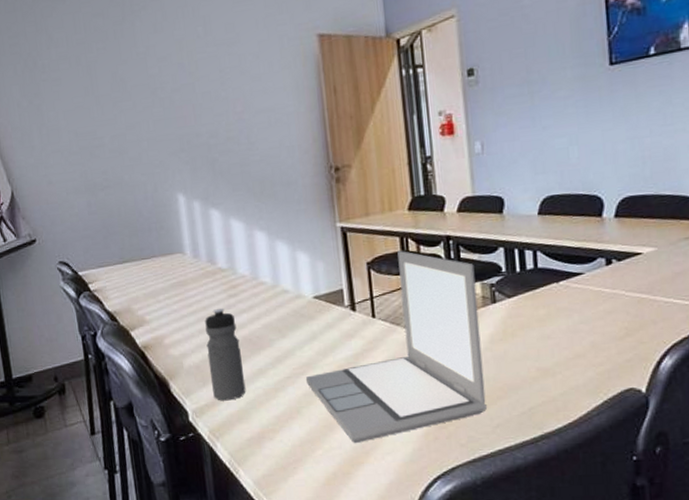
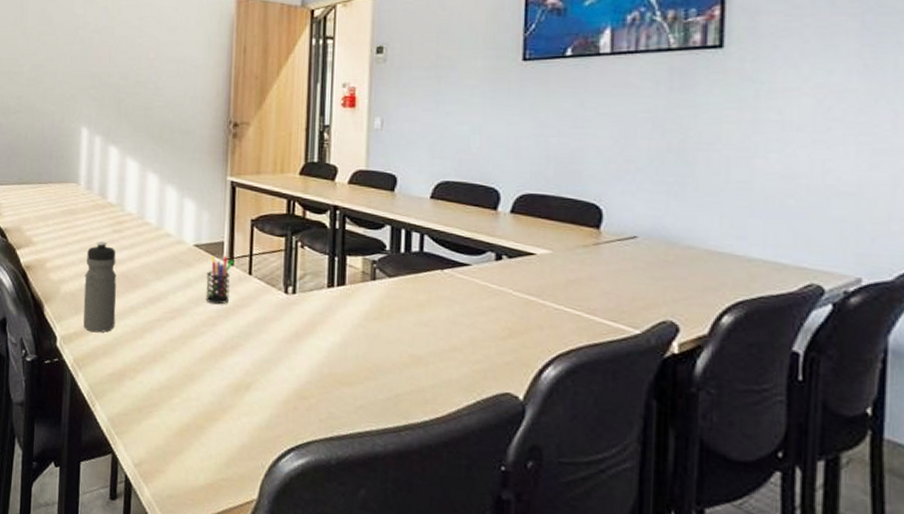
laptop: present [306,250,488,444] -> none [175,212,358,399]
pen holder: none [330,302,356,352] -> present [205,255,234,305]

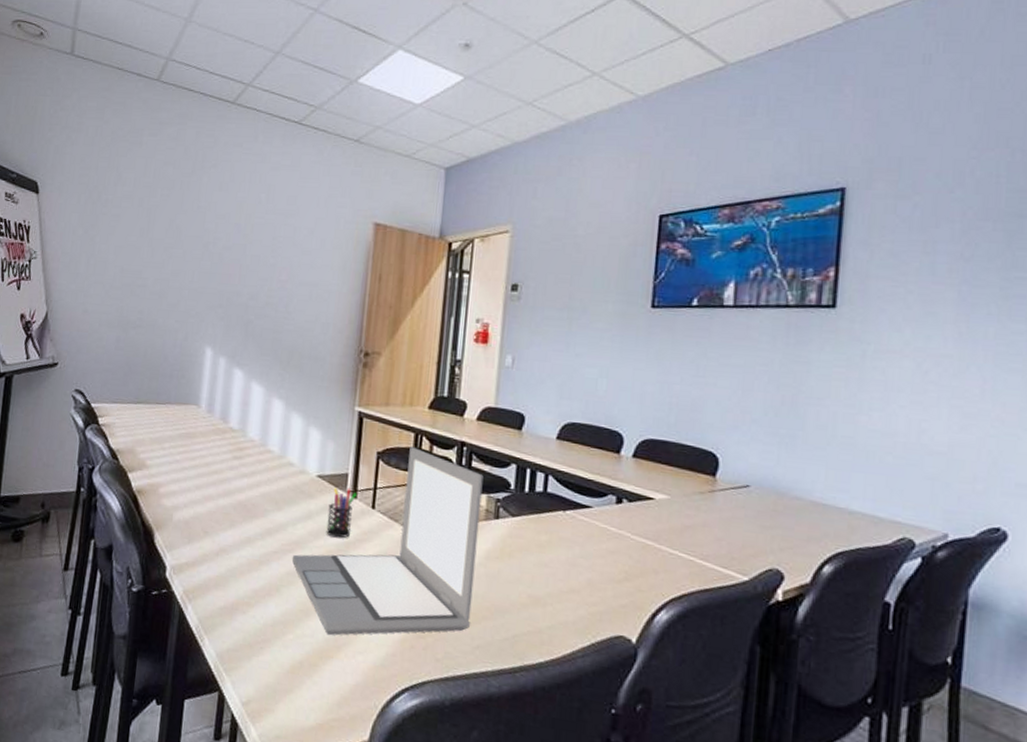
water bottle: present [83,242,117,333] -> none [196,468,235,564]
laptop: none [175,212,358,399] -> present [292,446,484,636]

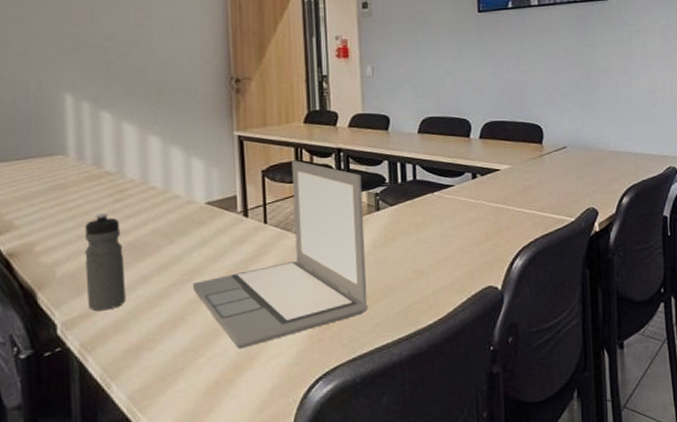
water bottle: none [196,468,235,564] -> present [85,214,126,312]
pen holder: present [326,487,358,538] -> none [222,208,249,258]

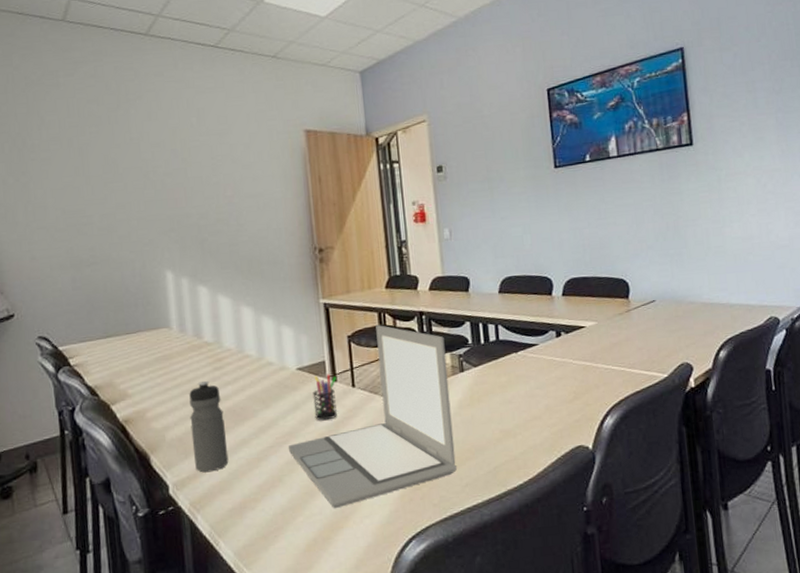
pen holder: none [222,208,249,258] -> present [313,373,337,421]

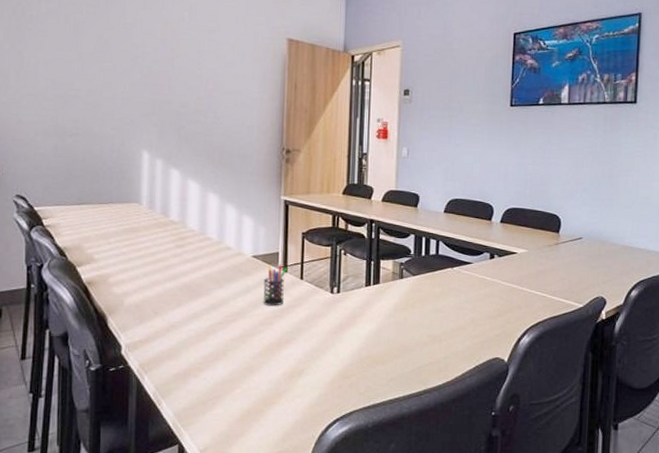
water bottle: present [189,381,229,473] -> none [148,256,180,339]
laptop: present [289,324,458,509] -> none [236,226,389,386]

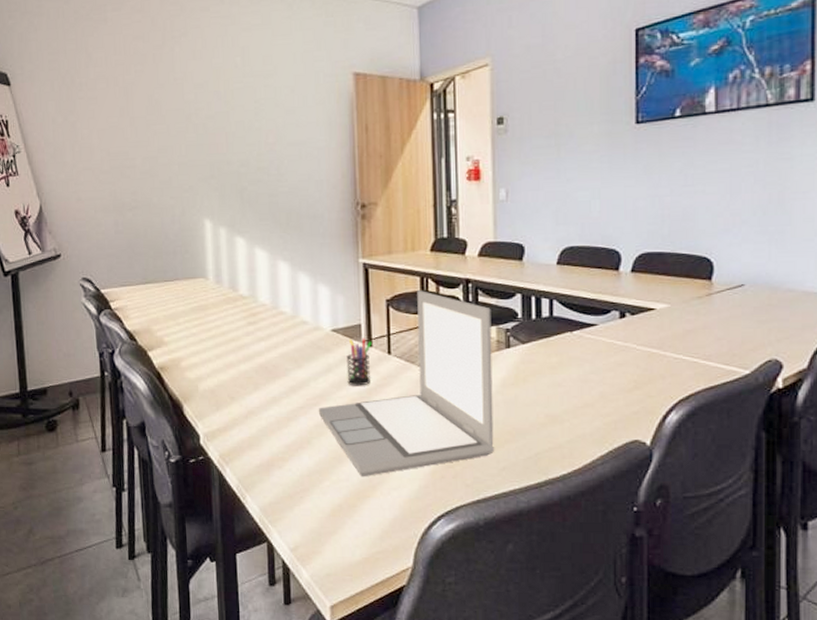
laptop: none [236,226,389,386] -> present [319,289,495,477]

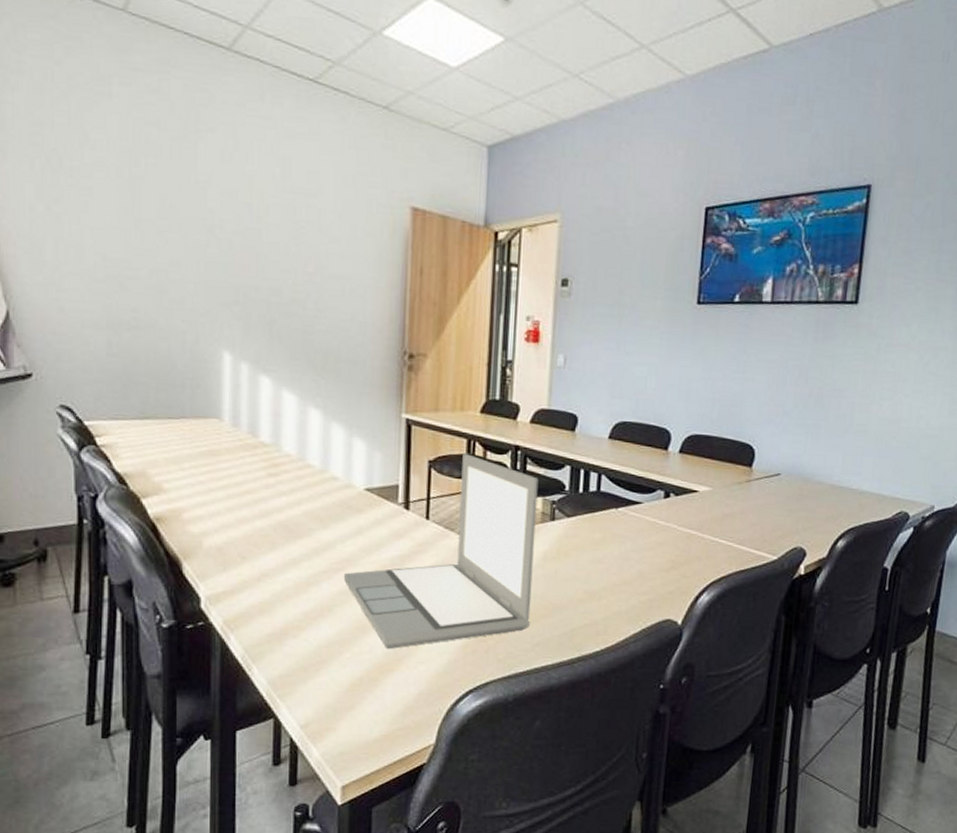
pen holder: present [346,337,373,386] -> none [378,499,410,552]

